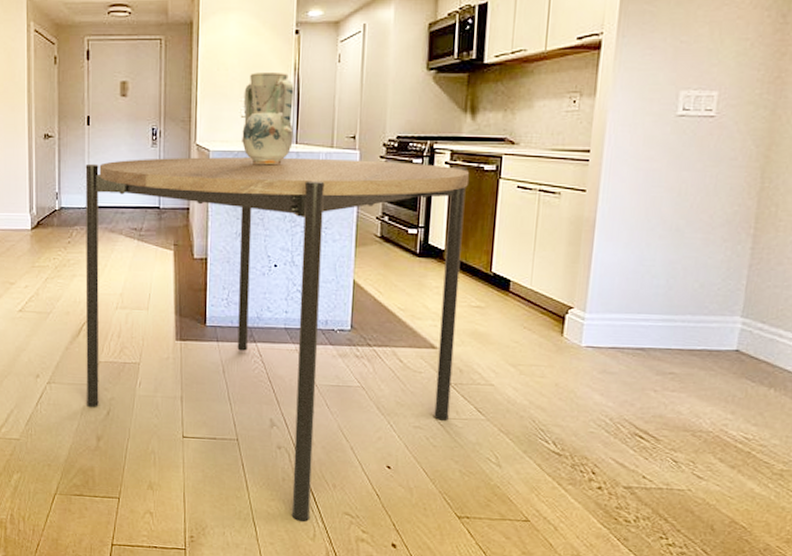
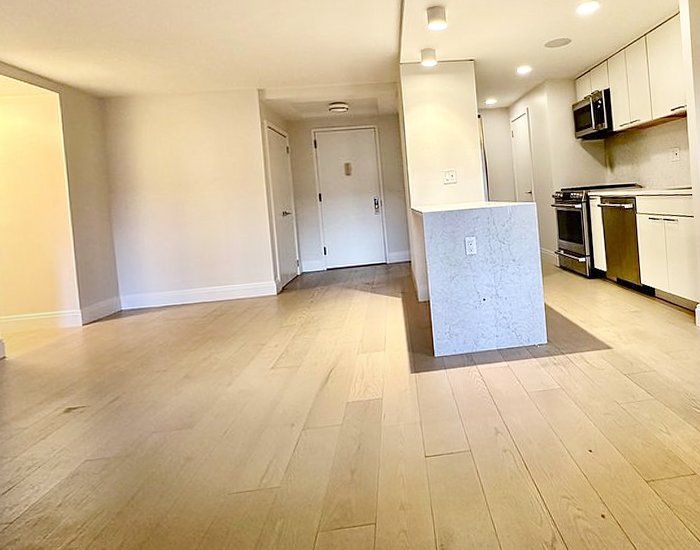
dining table: present [85,156,469,523] -> none [320,207,628,513]
vase: present [242,71,294,165] -> none [444,147,486,221]

